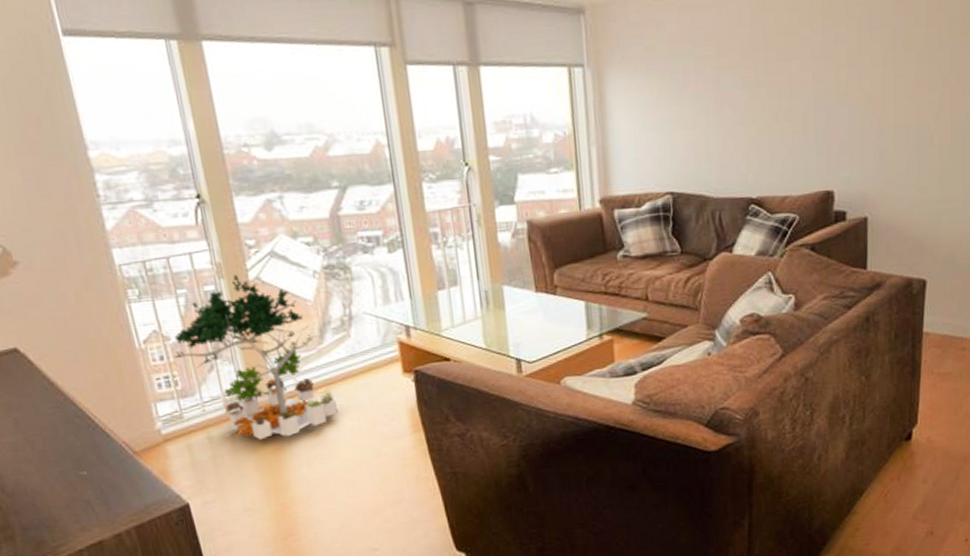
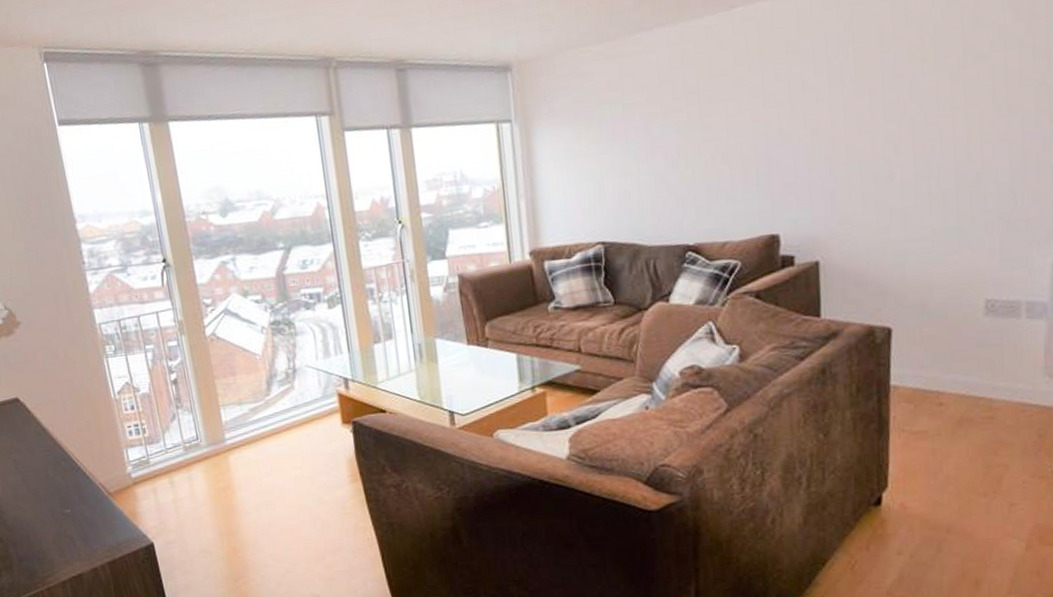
potted plant: present [174,274,339,440] -> none [143,331,284,486]

